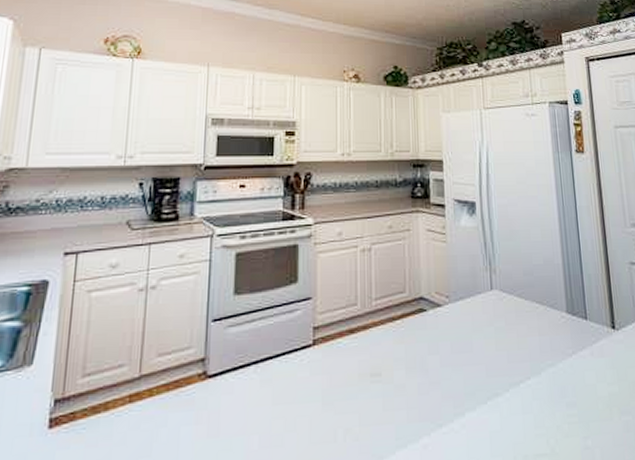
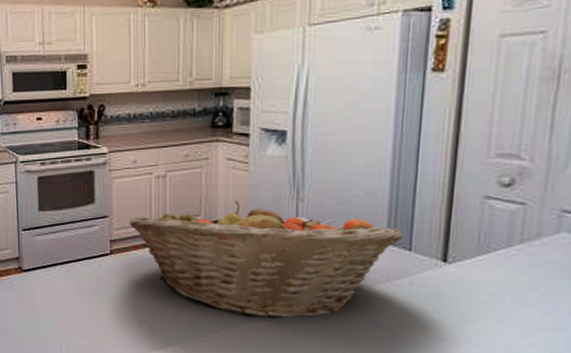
fruit basket: none [334,274,578,410] -> present [129,200,403,319]

